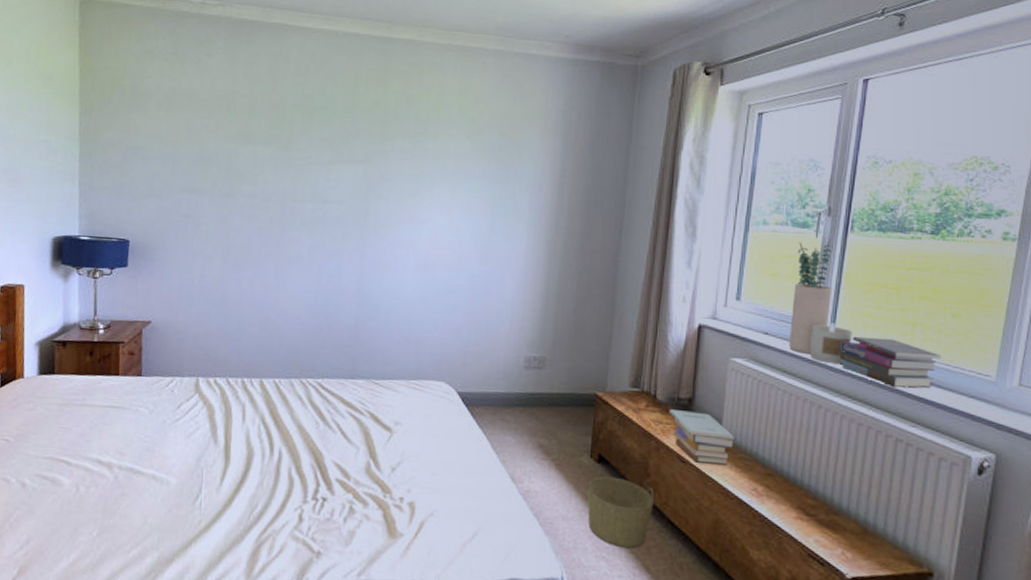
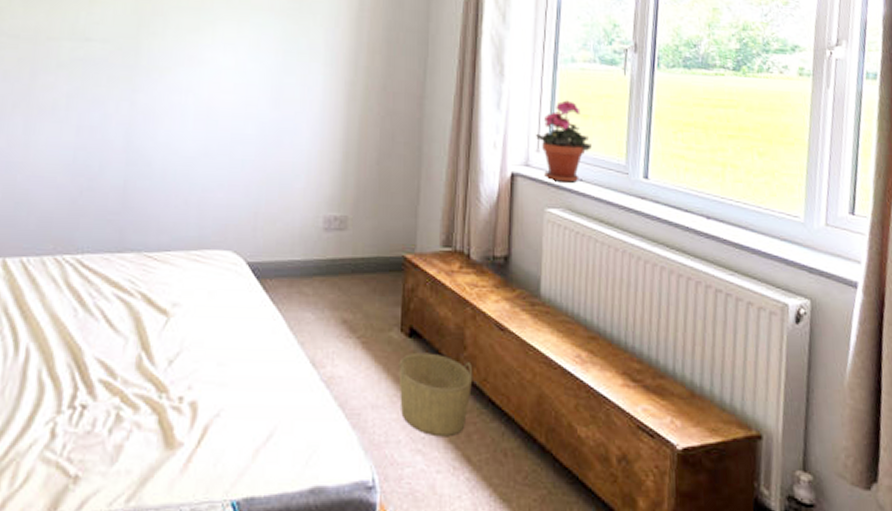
books: present [669,409,734,465] -> none [484,270,555,330]
potted plant: none [724,260,779,336] -> present [536,100,592,183]
vase: present [789,239,833,354] -> none [604,76,644,201]
candle: present [809,323,852,365] -> none [625,166,666,211]
books: present [839,336,941,389] -> none [654,179,752,234]

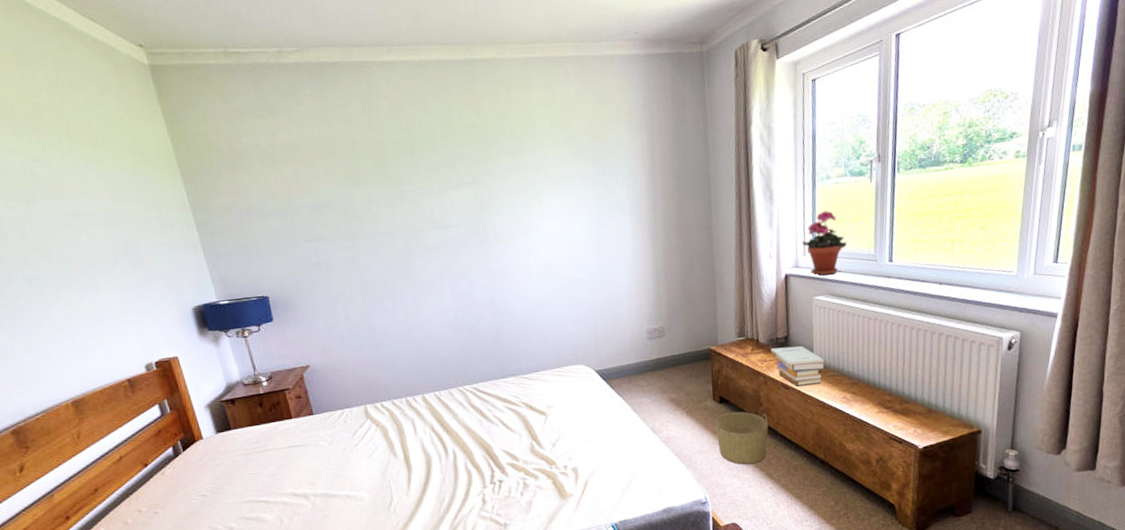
books: none [484,270,555,330] -> present [770,346,825,387]

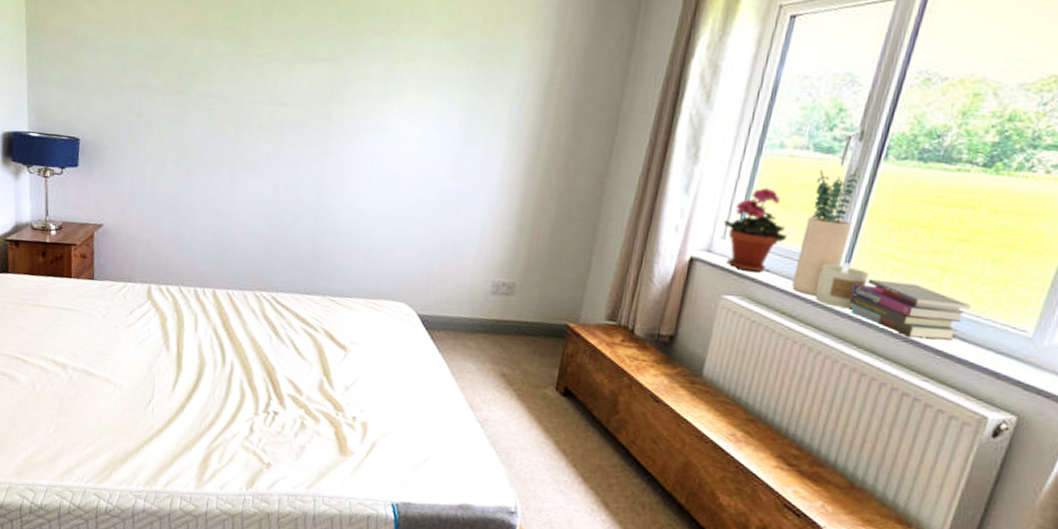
basket: present [714,411,769,465] -> none [548,410,622,484]
books: present [770,346,825,387] -> none [646,346,717,408]
vase: none [857,182,888,282] -> present [792,167,861,295]
candle: none [874,252,907,287] -> present [814,262,869,310]
books: none [898,256,975,296] -> present [848,278,971,341]

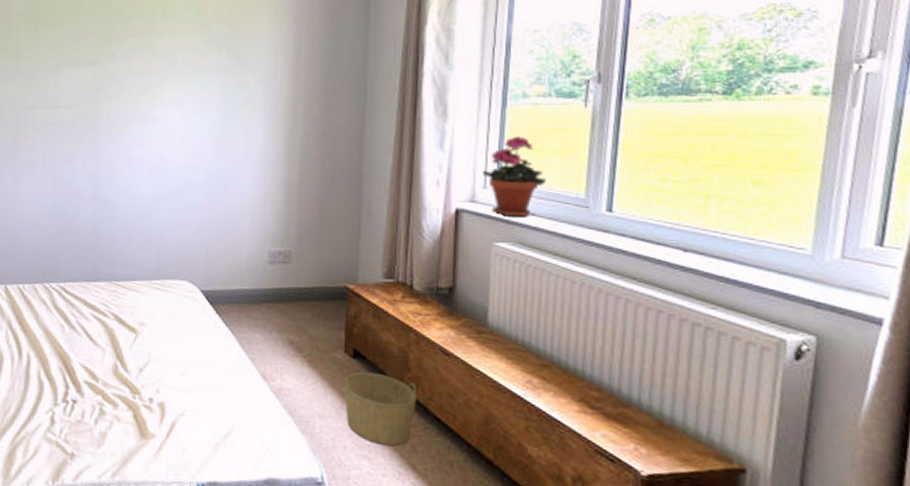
basket: none [548,410,622,484] -> present [343,371,418,447]
vase: present [792,167,861,295] -> none [560,108,608,234]
candle: present [814,262,869,310] -> none [584,199,634,244]
books: present [848,278,971,341] -> none [619,212,743,267]

